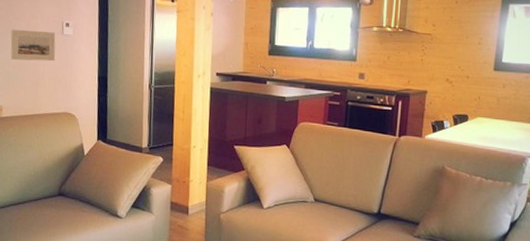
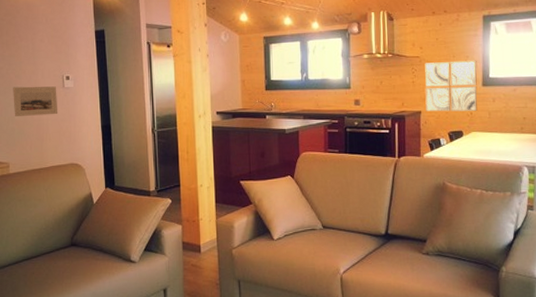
wall art: none [432,41,491,96] -> present [425,60,477,112]

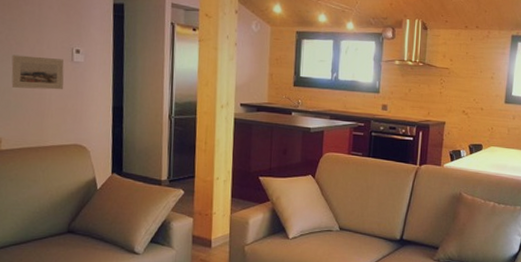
wall art: present [425,60,477,112] -> none [450,75,502,126]

